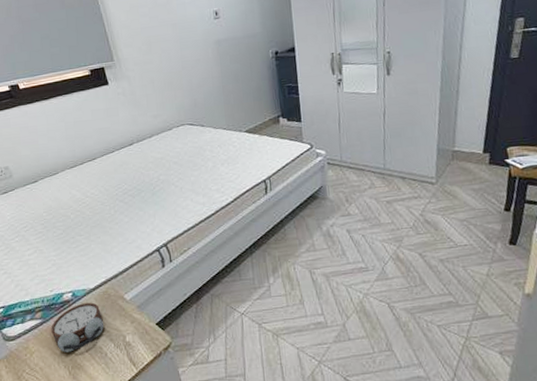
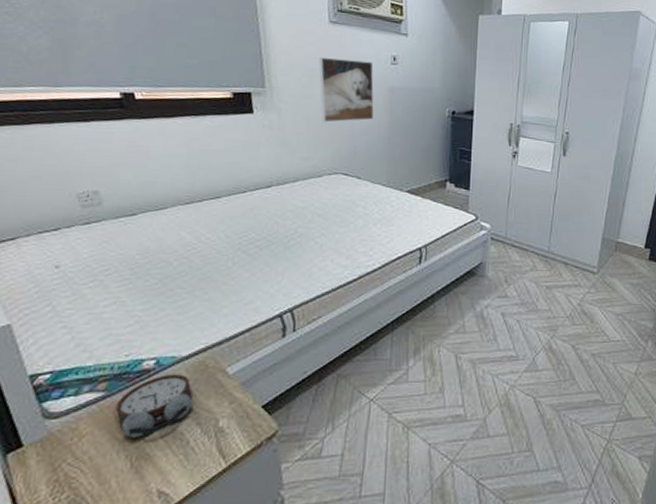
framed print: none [152,20,207,82] -> present [318,57,374,123]

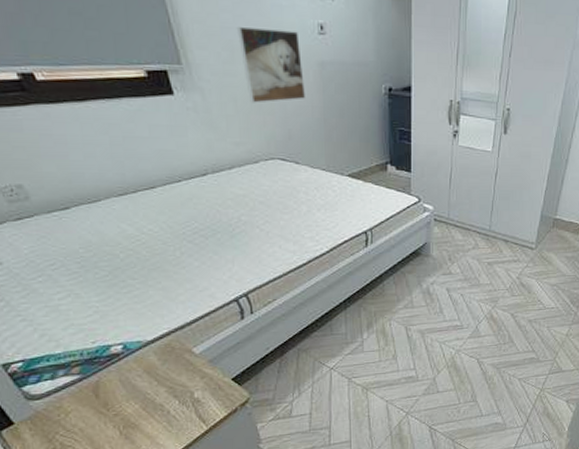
alarm clock: present [116,374,193,438] -> none [94,356,166,411]

